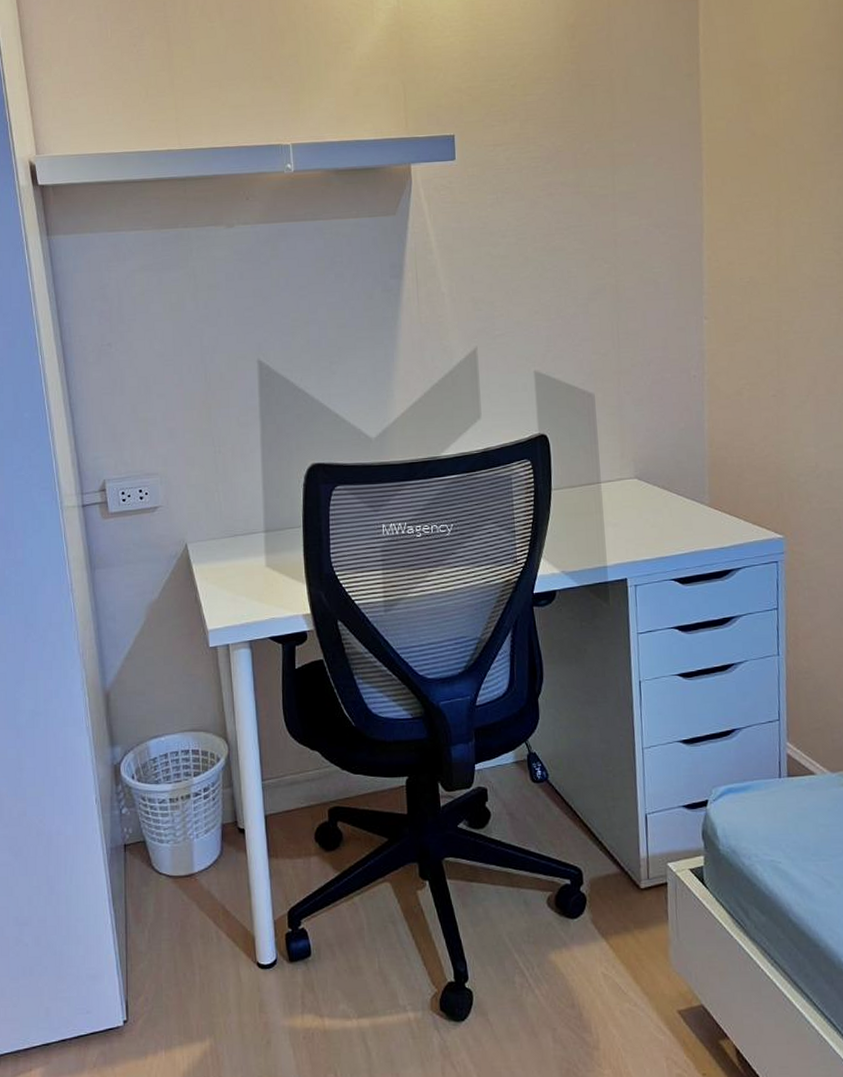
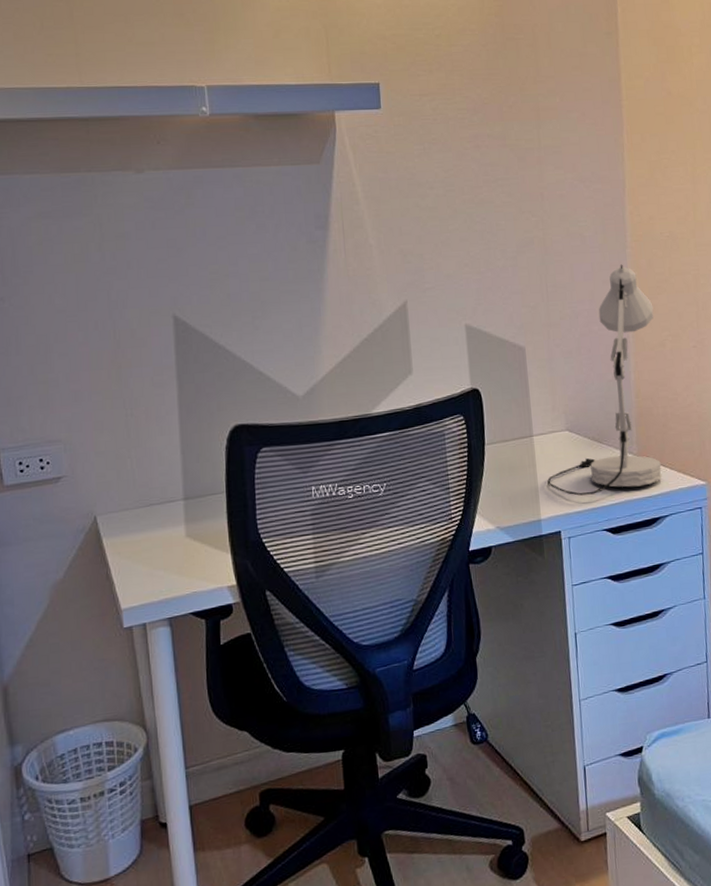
desk lamp: none [614,311,736,544] -> present [547,264,662,496]

